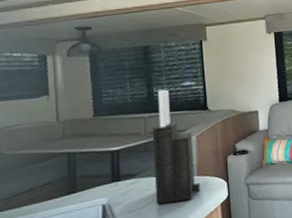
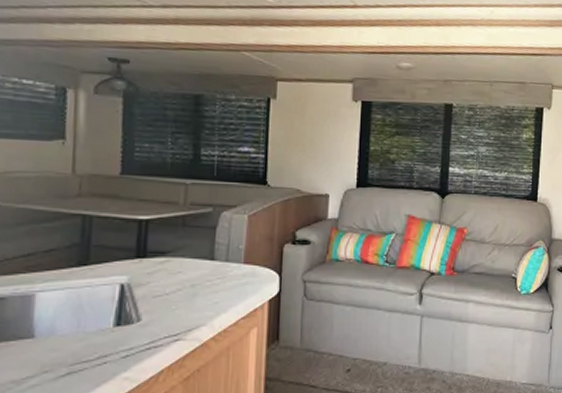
knife block: present [153,89,200,205] -> none [188,152,246,292]

